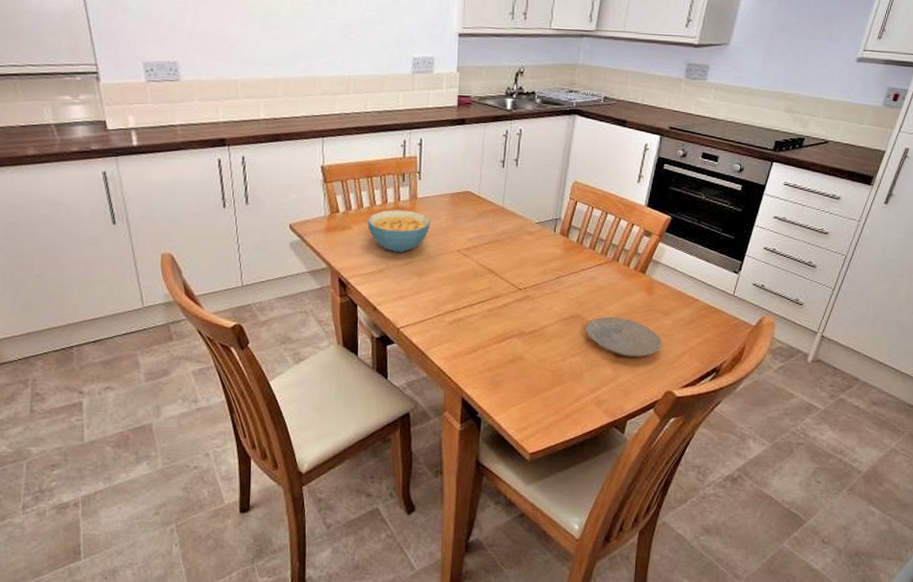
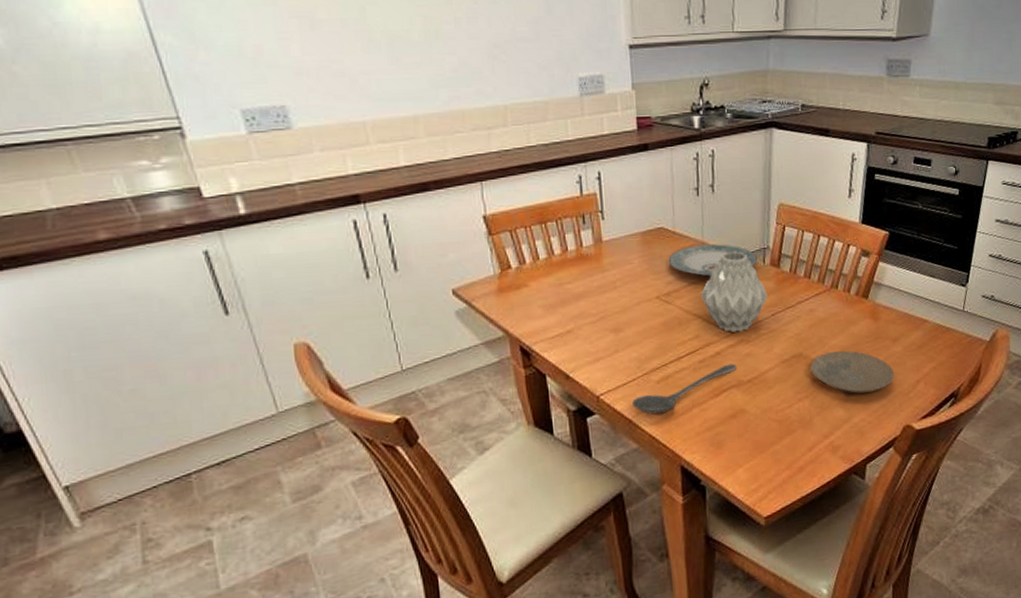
cereal bowl: present [367,210,431,253] -> none [546,257,622,309]
stirrer: none [427,315,520,351] -> present [632,363,737,415]
plate: none [471,210,550,238] -> present [668,244,758,277]
vase: none [496,218,555,289] -> present [700,251,768,332]

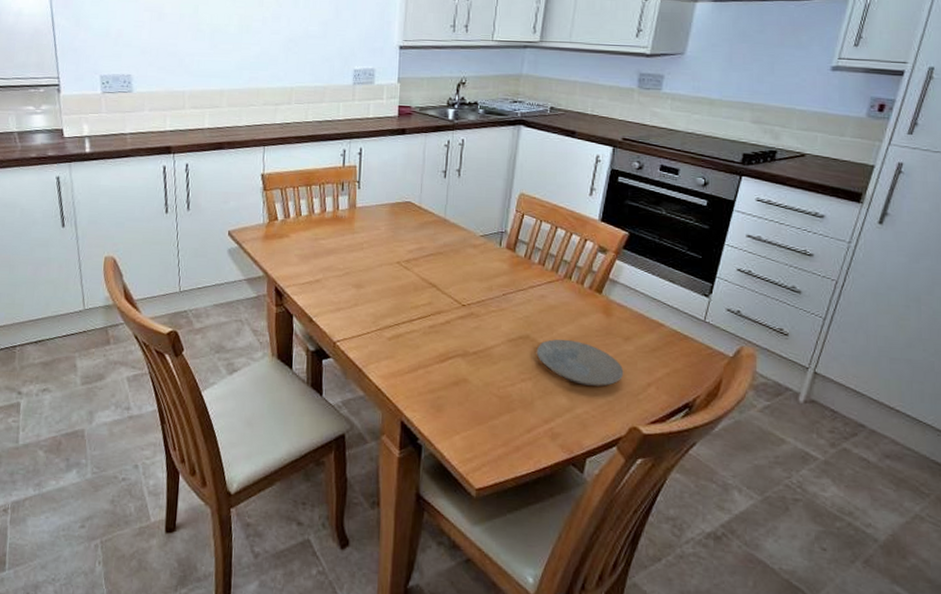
stirrer: present [632,363,737,415] -> none [364,333,464,369]
plate: present [668,244,758,277] -> none [411,221,495,251]
vase: present [700,251,768,332] -> none [437,231,501,305]

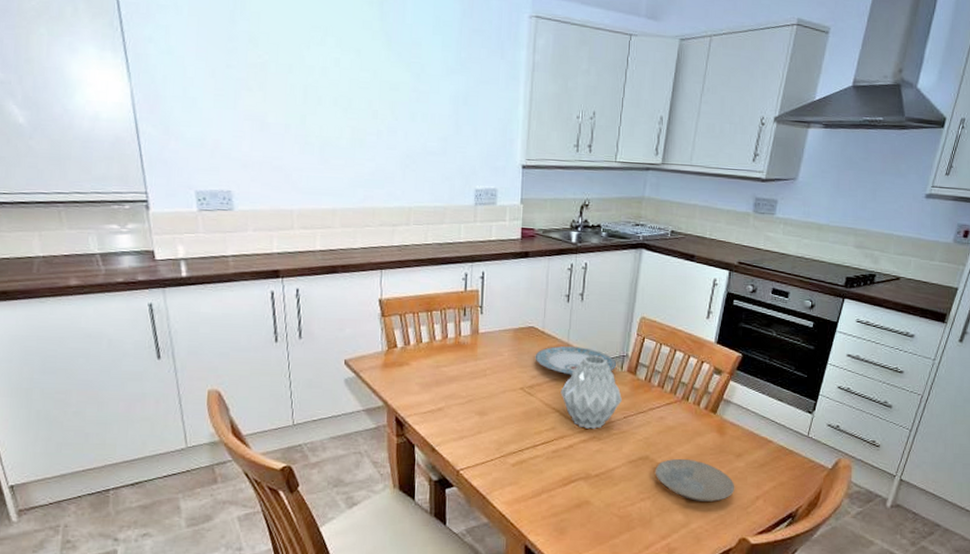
plate: none [411,221,495,251] -> present [535,346,617,375]
vase: none [437,231,501,305] -> present [560,355,622,429]

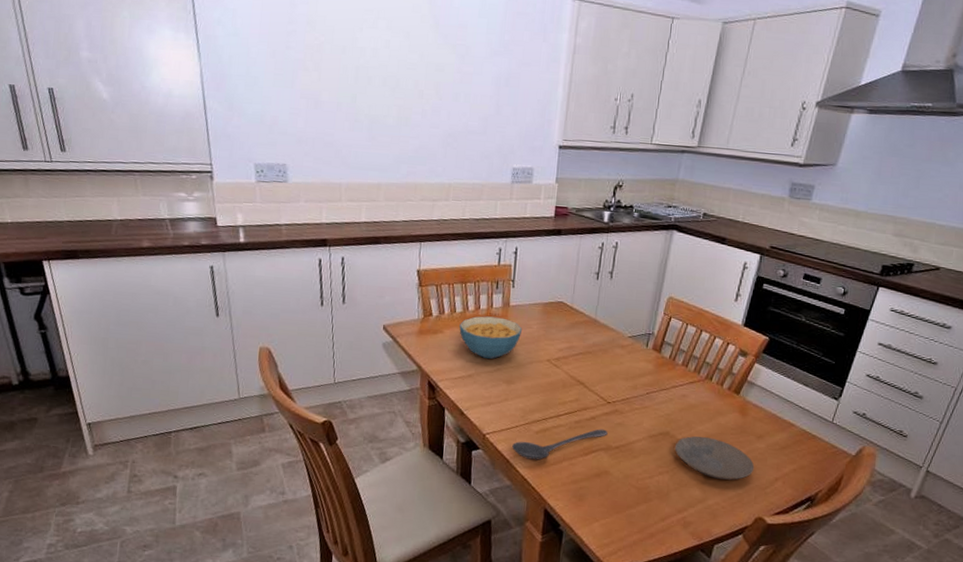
cereal bowl: none [426,345,494,391] -> present [459,316,523,360]
stirrer: none [488,457,586,494] -> present [512,429,608,460]
plate: present [535,346,617,375] -> none [562,321,643,350]
vase: present [560,355,622,429] -> none [586,331,646,403]

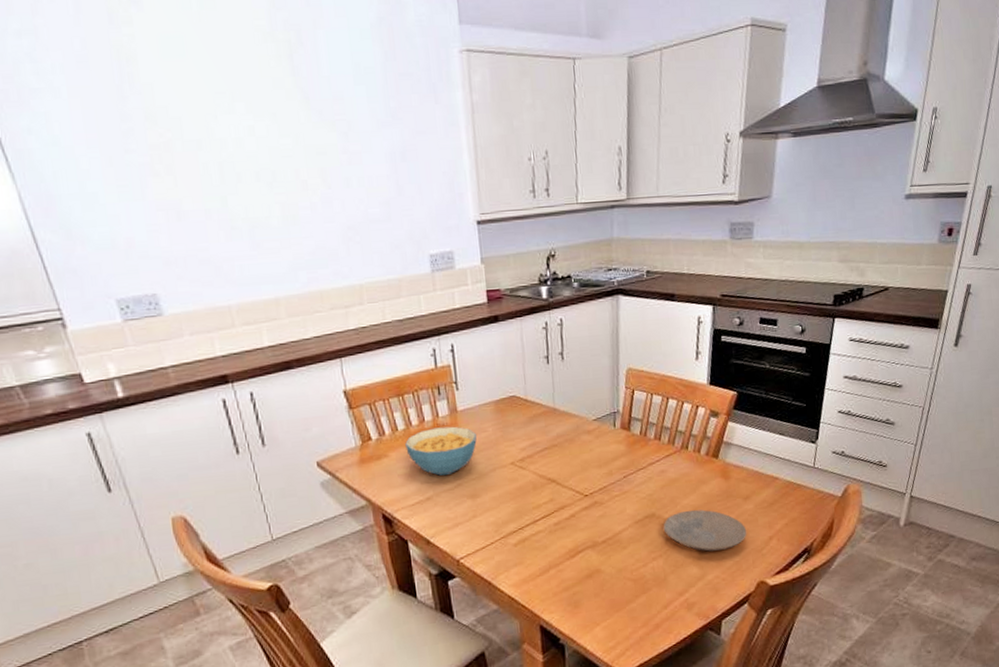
stirrer: present [512,429,608,460] -> none [491,525,591,577]

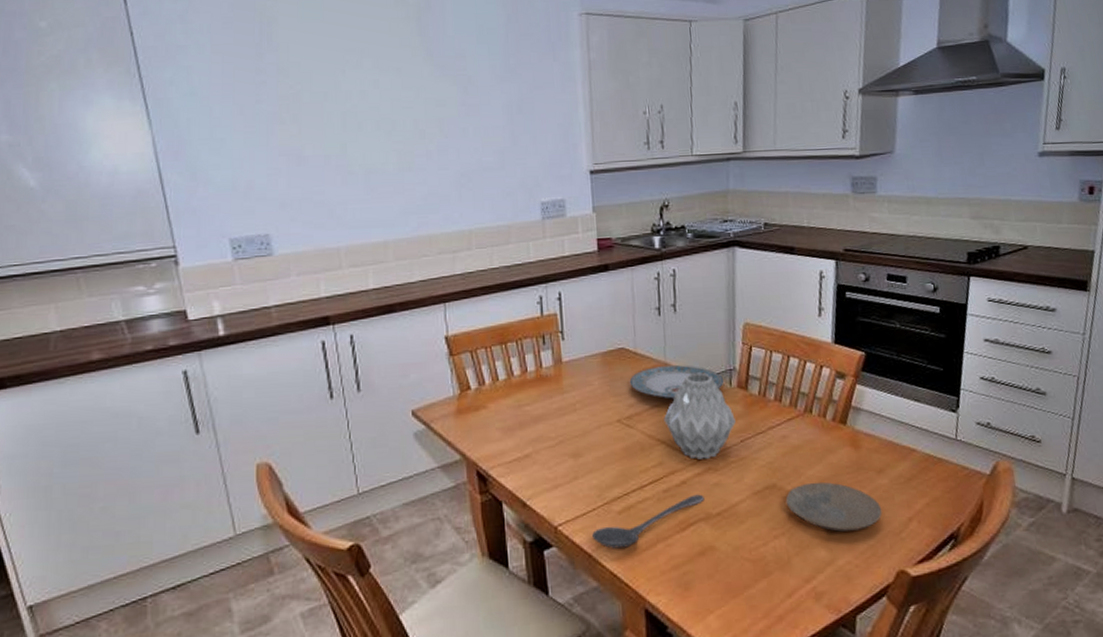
cereal bowl: present [405,426,477,476] -> none [505,378,582,432]
stirrer: none [491,525,591,577] -> present [592,494,704,549]
plate: none [521,409,609,442] -> present [629,365,725,399]
vase: none [554,416,619,495] -> present [664,372,736,459]

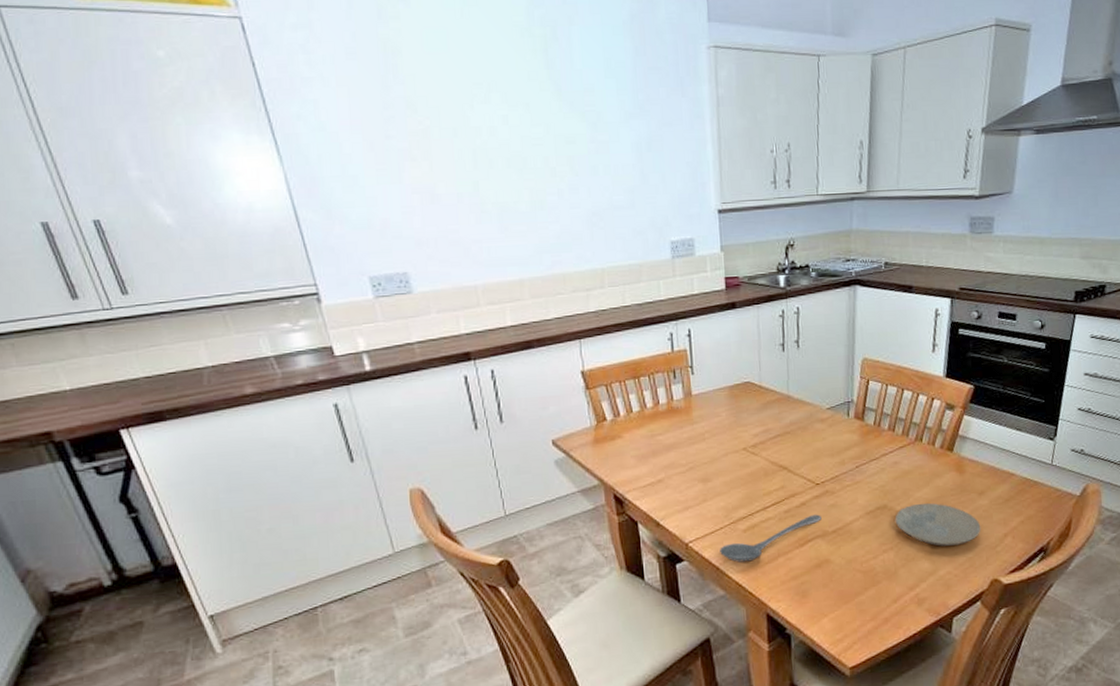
plate: present [629,365,725,399] -> none [754,397,843,429]
vase: present [664,372,736,459] -> none [786,404,852,483]

